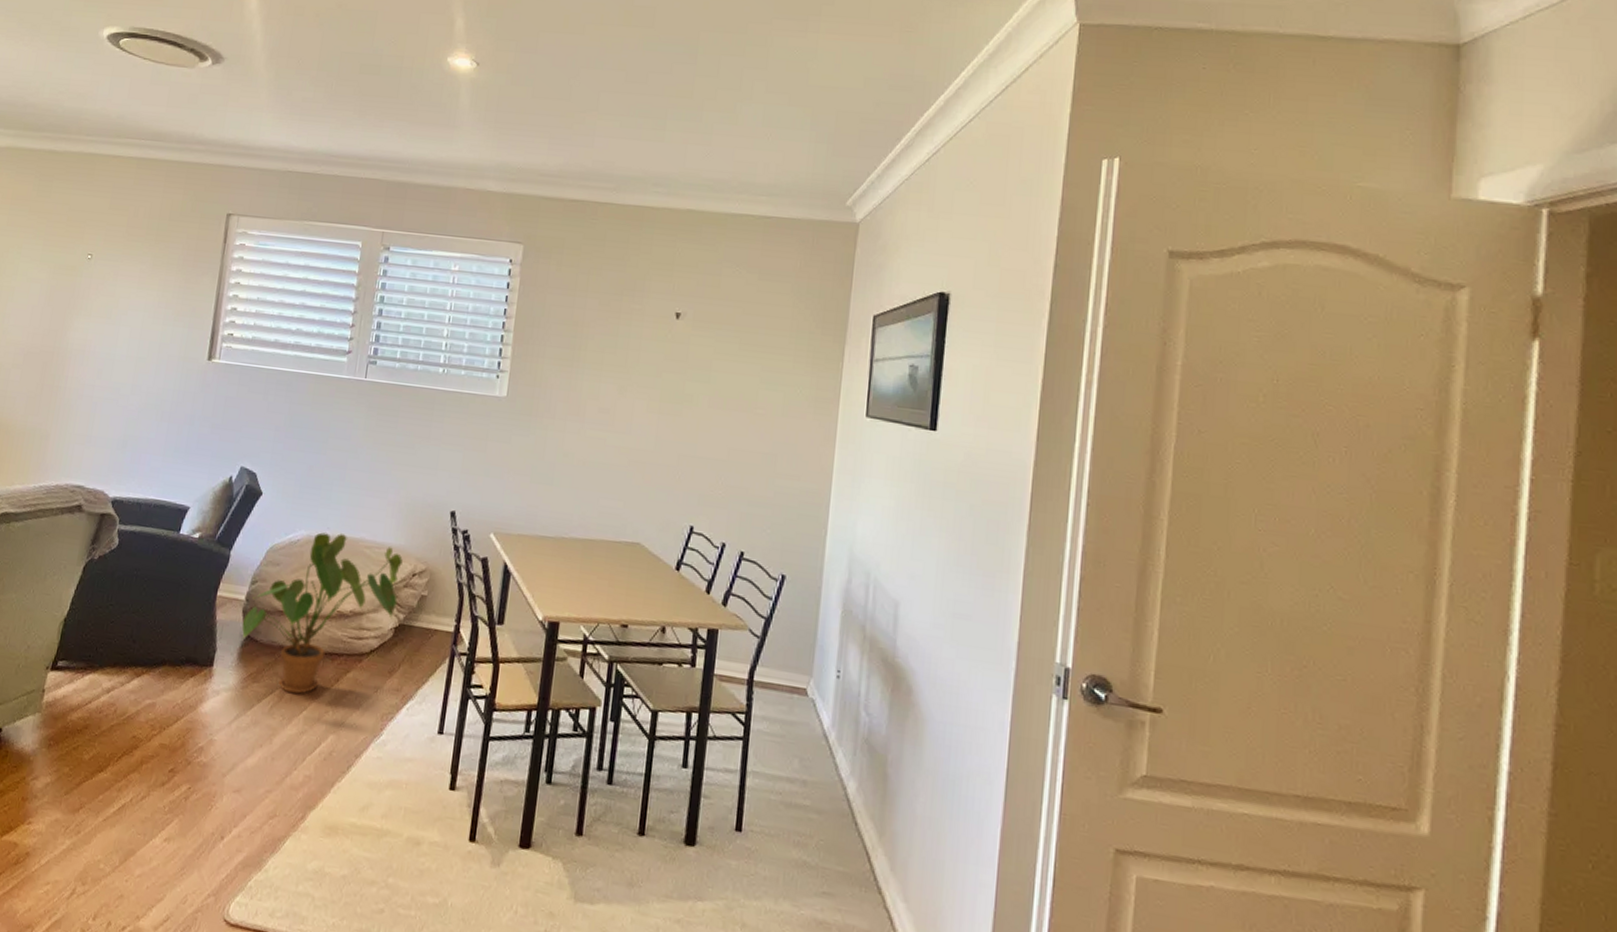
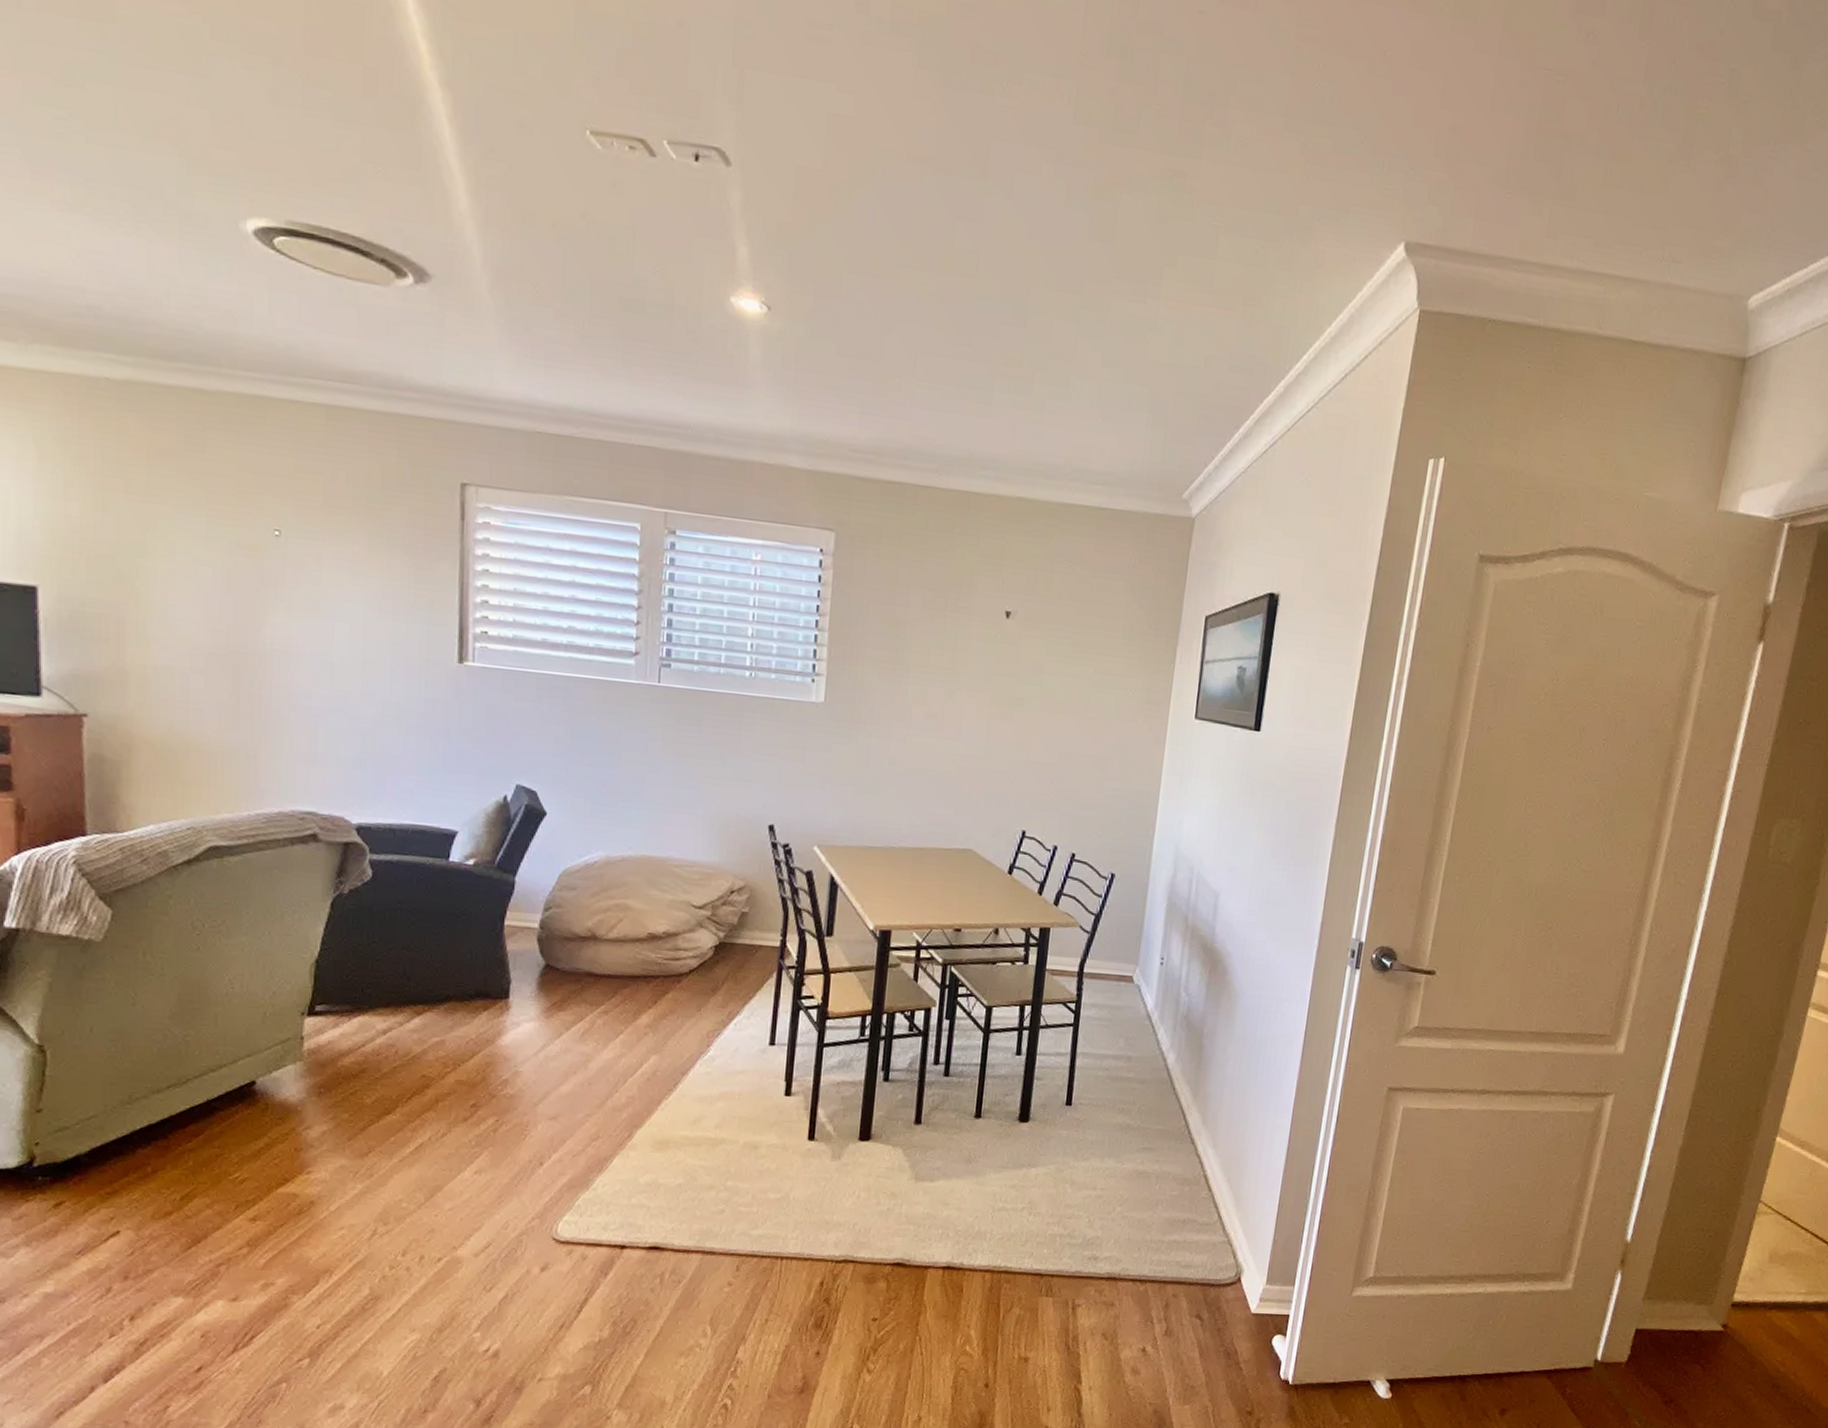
house plant: present [241,532,403,694] -> none [538,853,719,1019]

